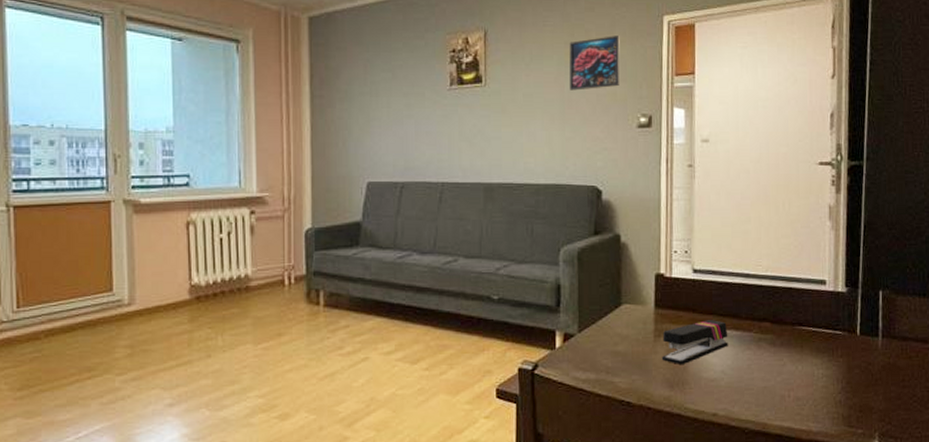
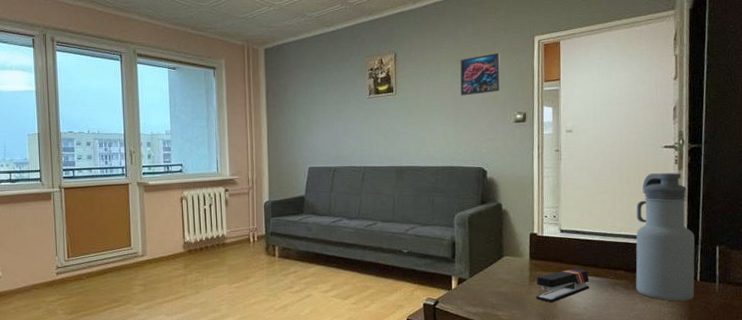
water bottle: none [784,197,855,361] -> present [636,173,695,301]

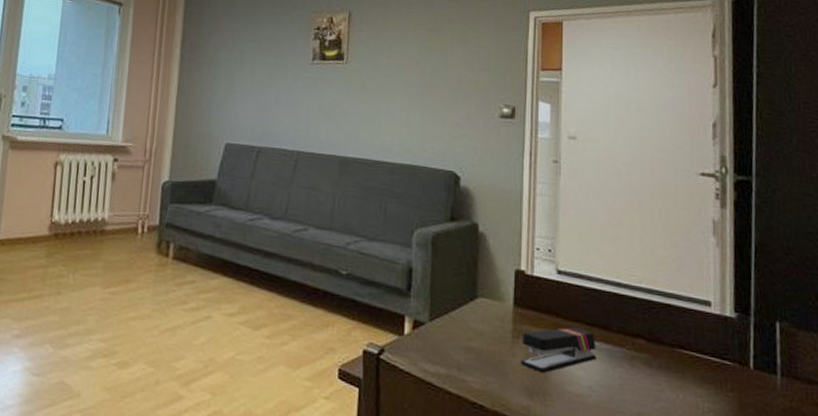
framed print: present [460,53,501,96] -> none [431,26,484,76]
water bottle: present [636,173,695,301] -> none [662,208,747,397]

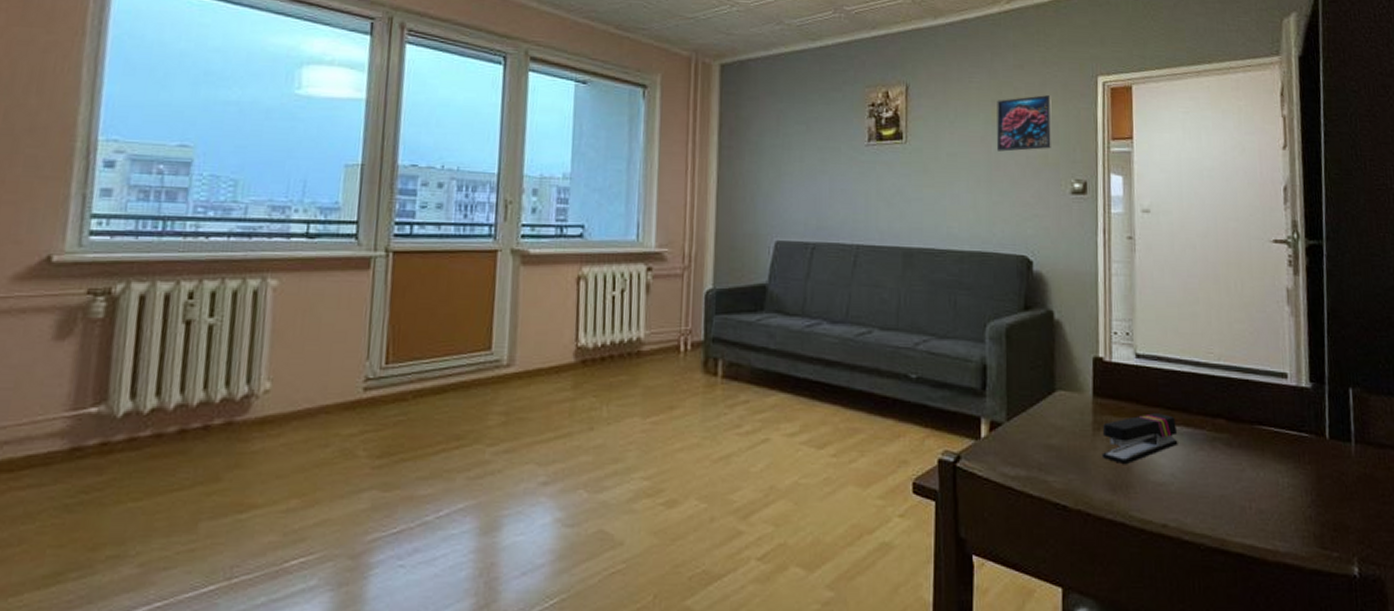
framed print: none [431,26,484,76] -> present [997,95,1052,152]

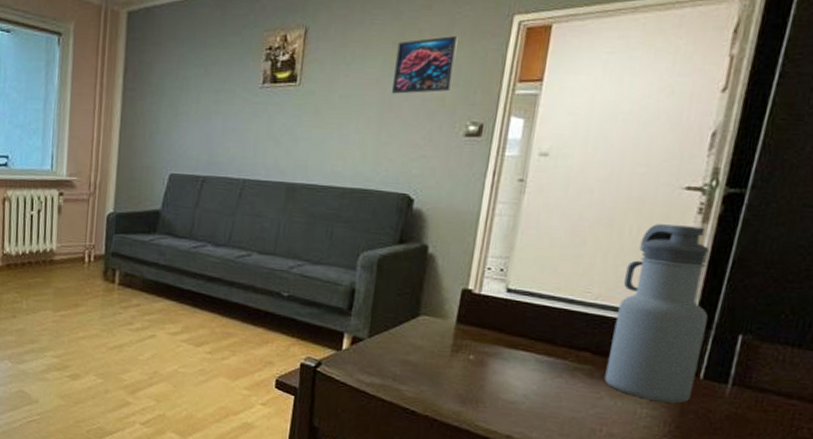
stapler: present [1101,413,1178,464] -> none [456,342,538,383]
water bottle: none [1239,278,1323,469] -> present [604,224,709,404]

